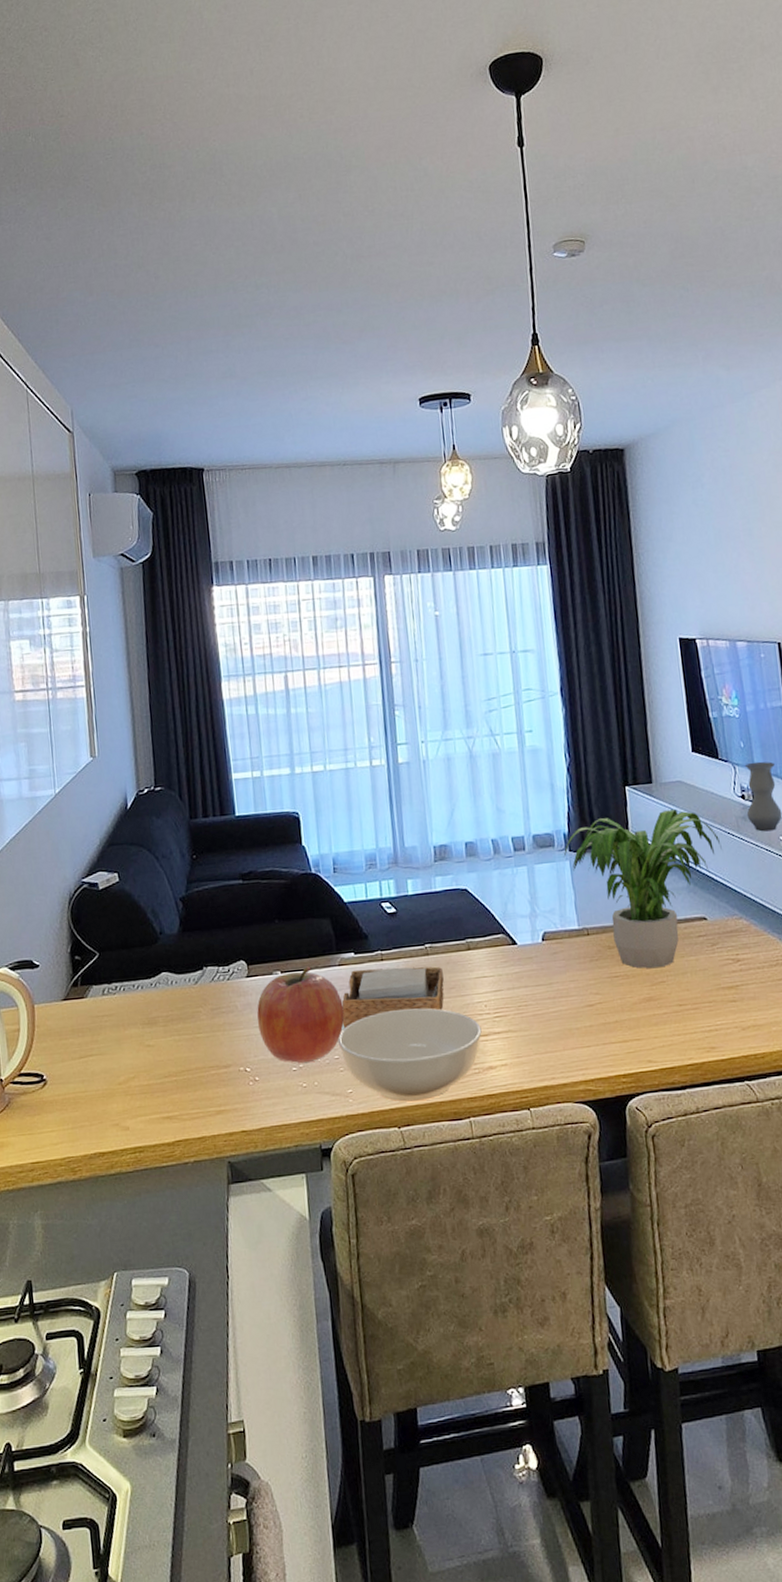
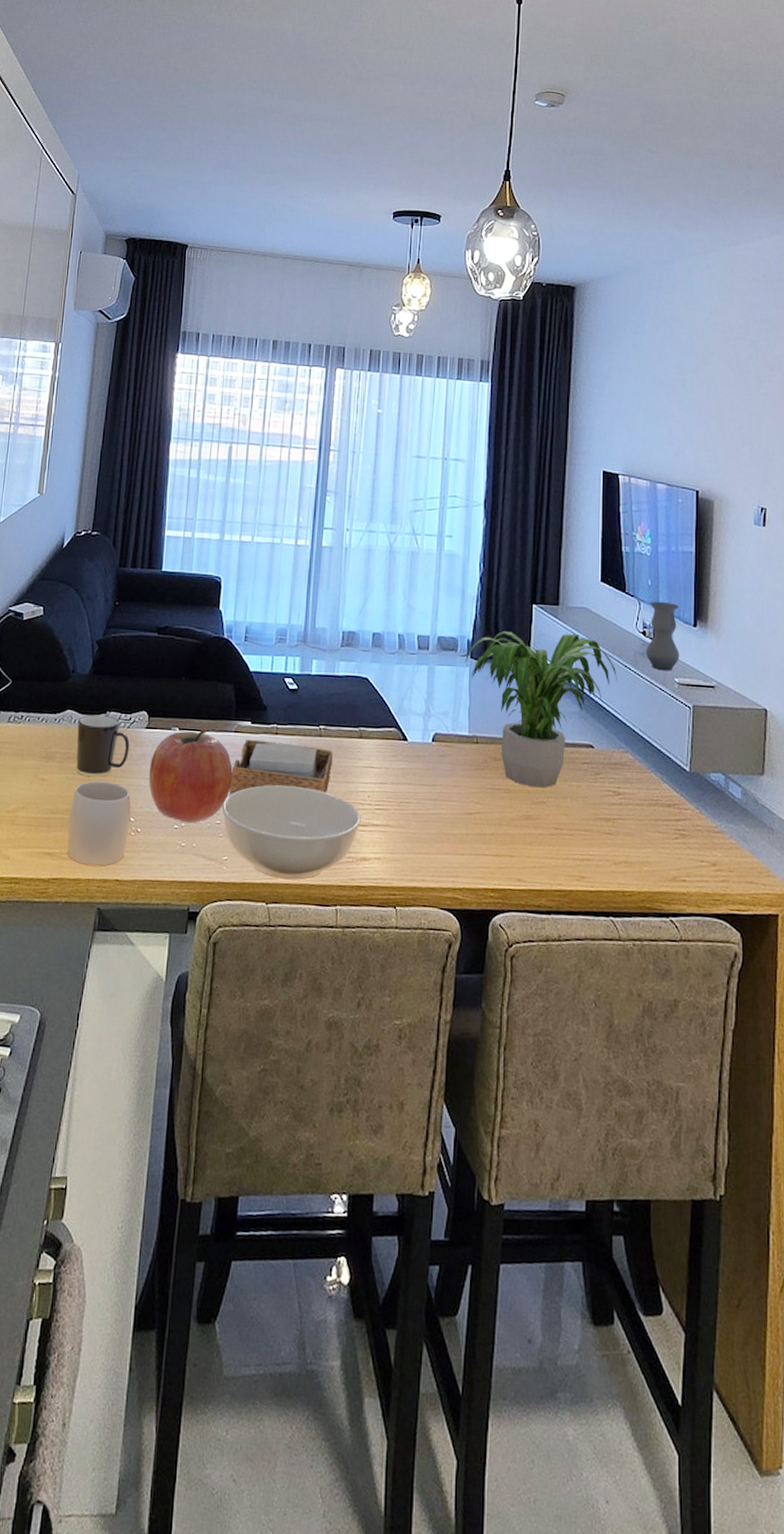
mug: none [175,971,234,1036] -> present [76,714,130,778]
mug: none [182,1036,247,1123] -> present [67,780,131,867]

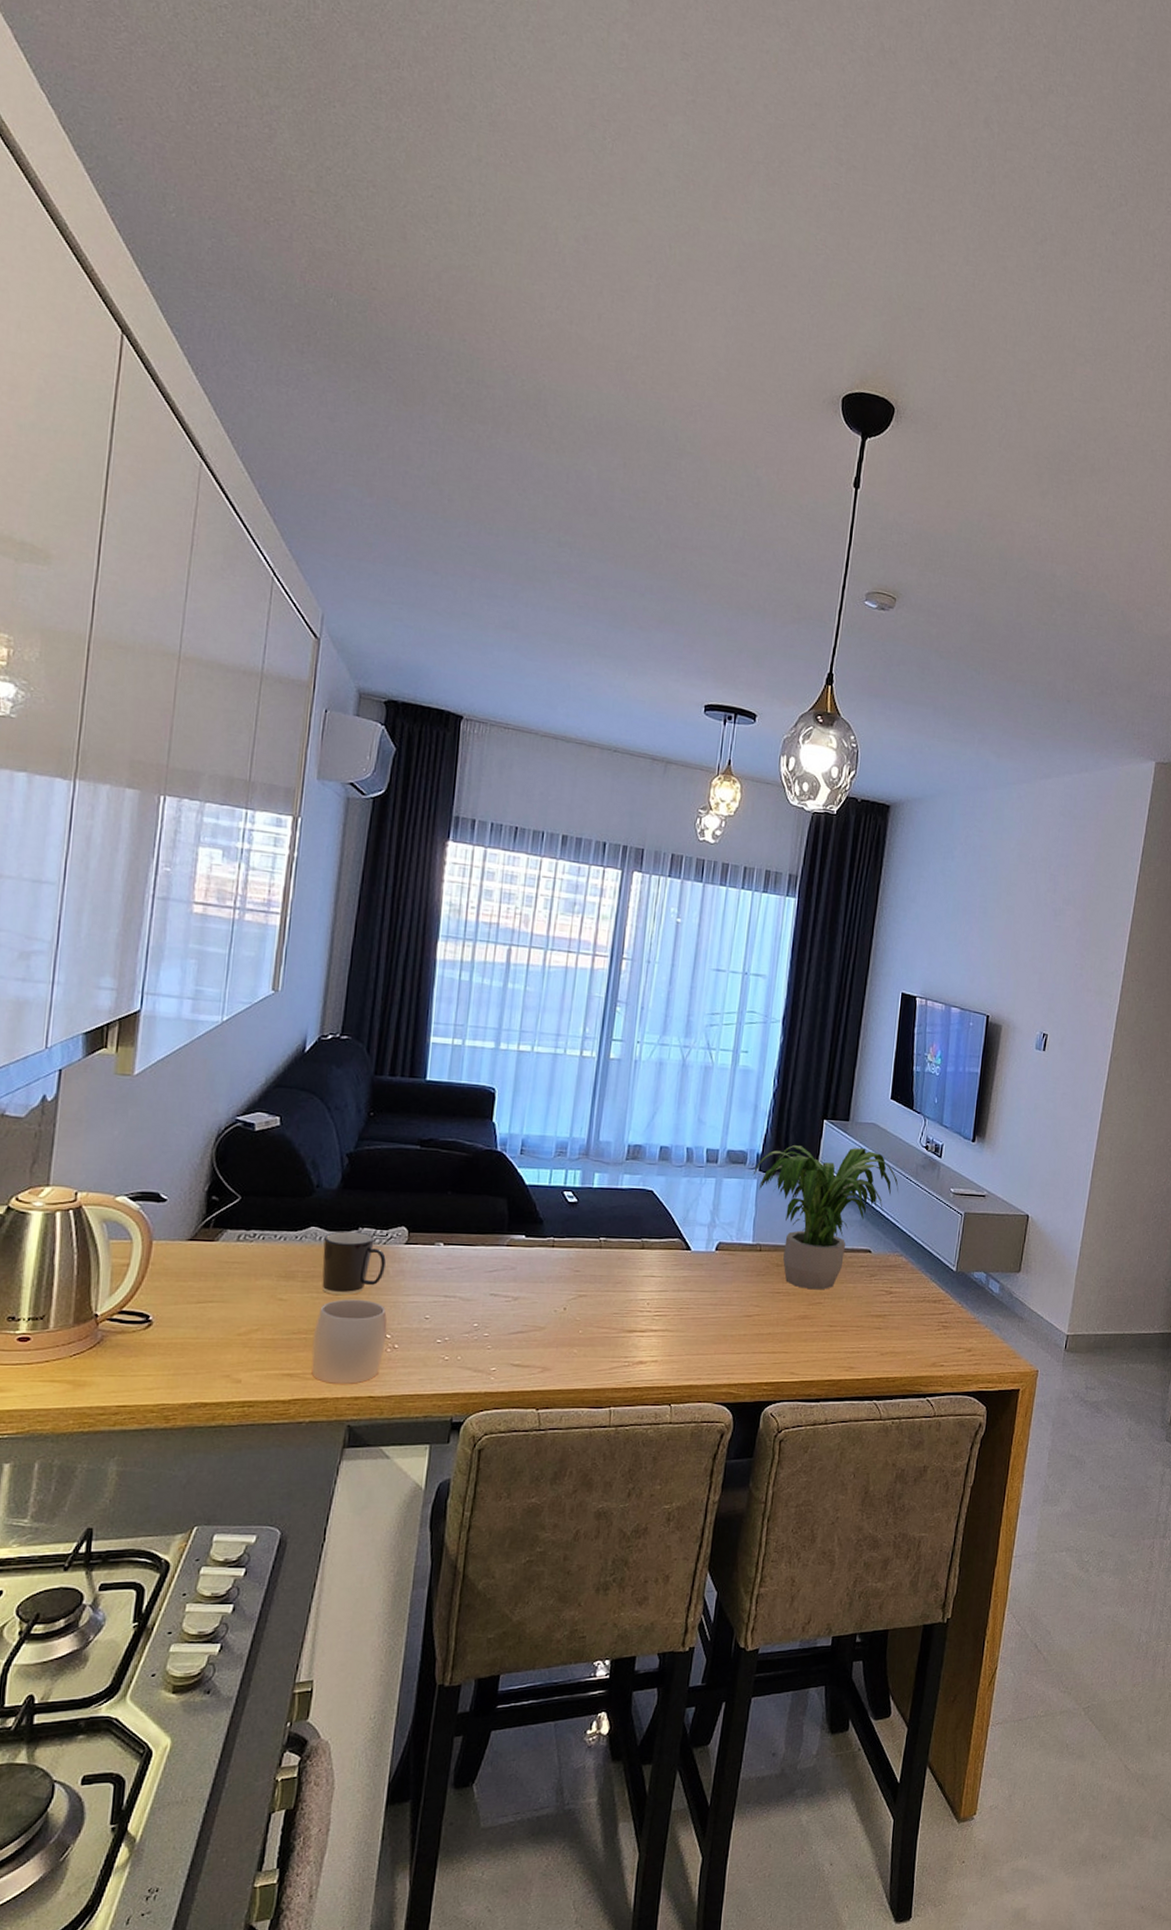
fruit: present [148,728,233,823] -> none [407,1242,504,1337]
bowl: present [222,785,361,881] -> none [490,1296,640,1386]
napkin holder: present [229,739,333,795] -> none [499,1252,613,1308]
vase: present [645,601,680,671] -> none [926,1118,961,1182]

